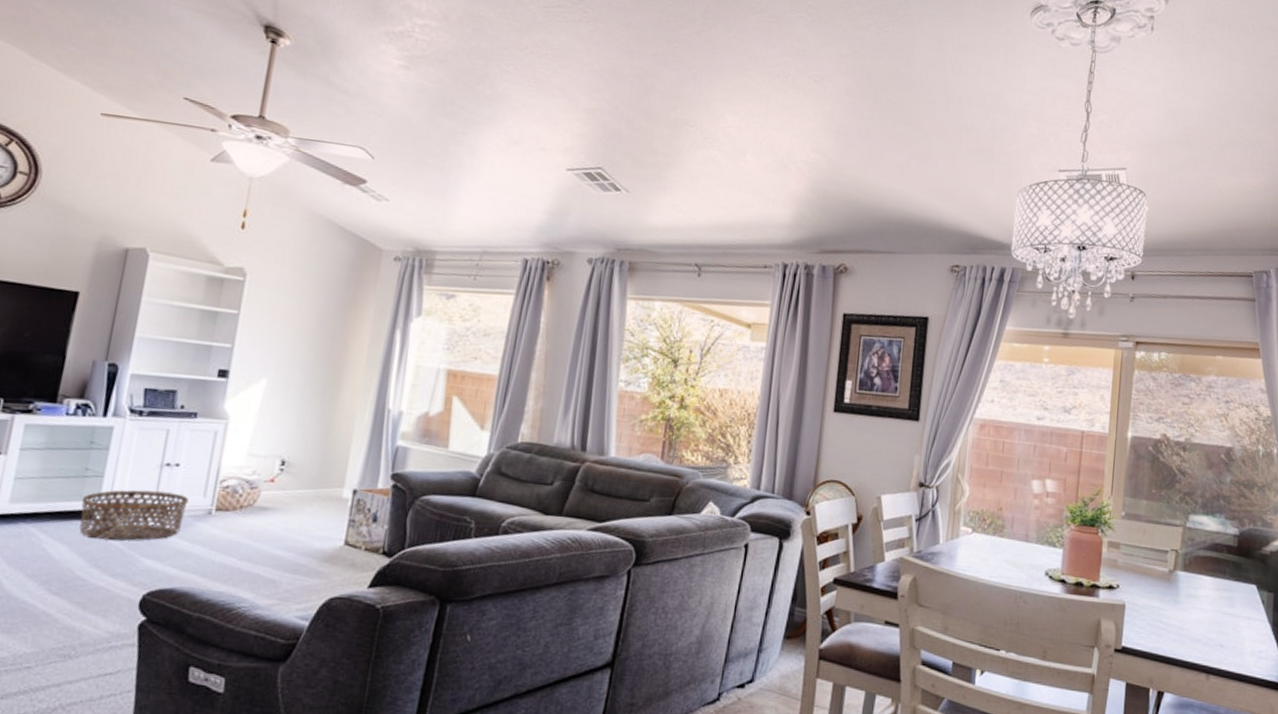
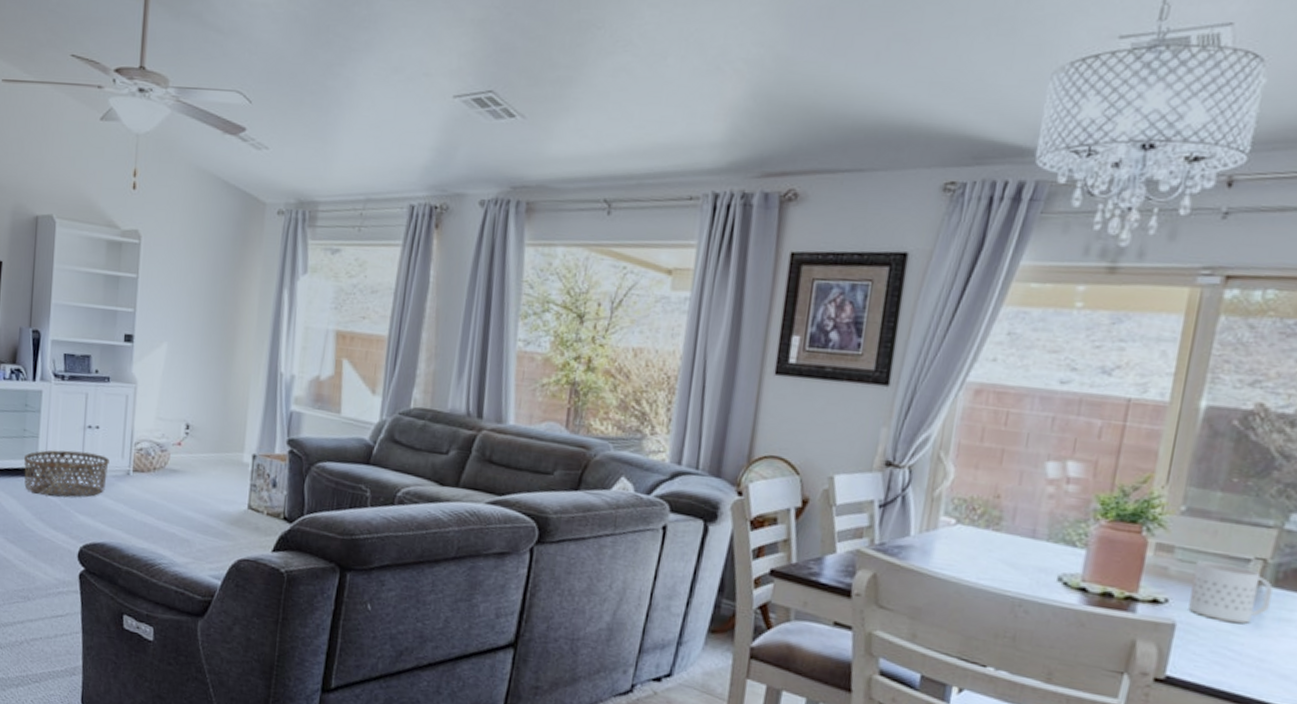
mug: none [1132,554,1183,601] -> present [1188,561,1273,624]

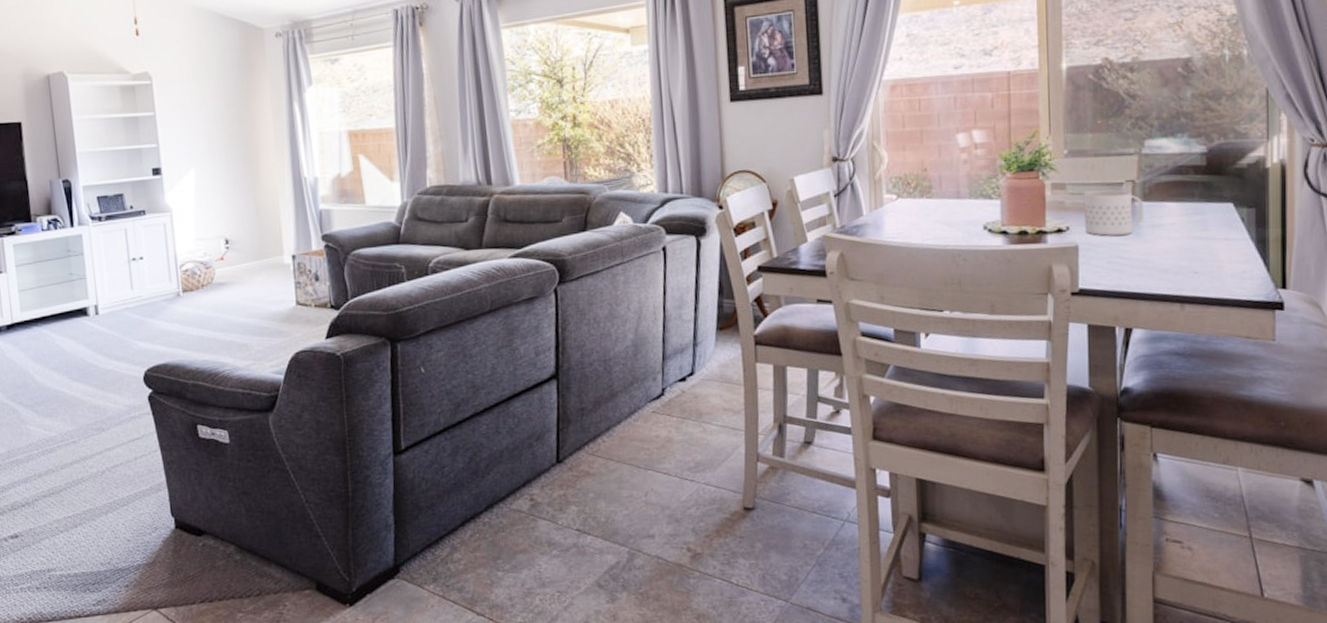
basket: present [23,450,110,497] -> none [74,282,159,331]

